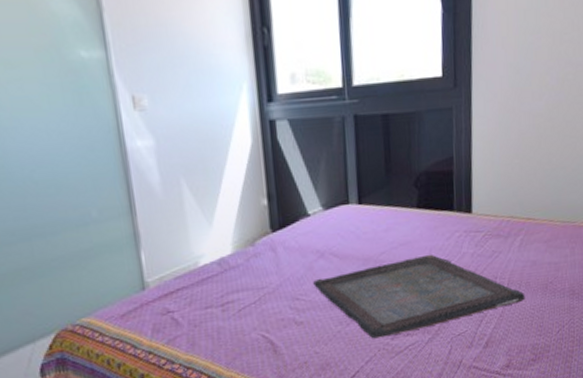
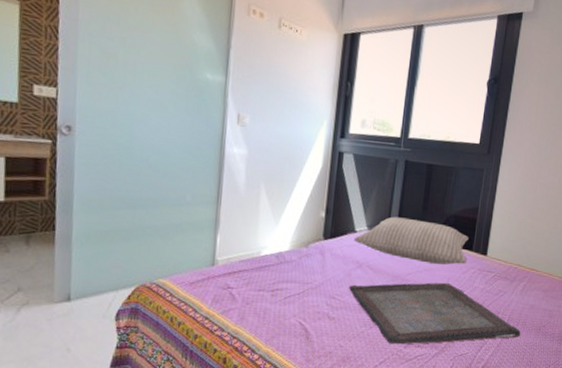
pillow: none [308,185,449,236] -> present [354,216,469,265]

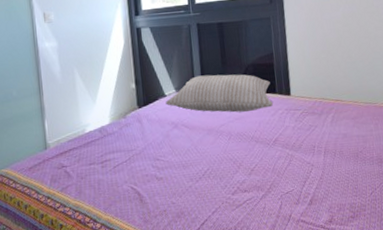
serving tray: present [349,282,521,345] -> none [170,126,341,194]

